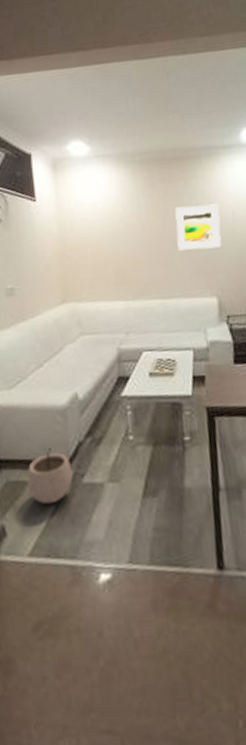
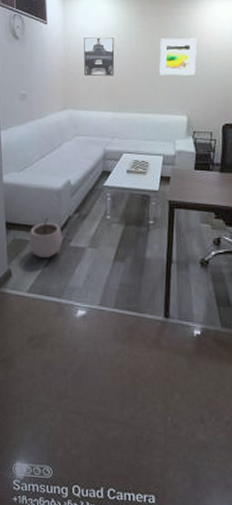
wall art: none [82,210,123,260] -> present [84,37,115,77]

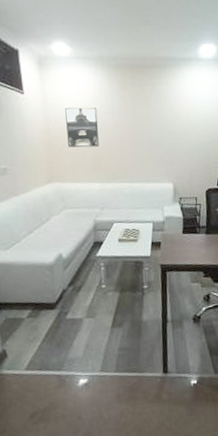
plant pot: present [29,218,63,258] -> none [22,294,59,334]
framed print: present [159,38,198,76] -> none [143,107,179,145]

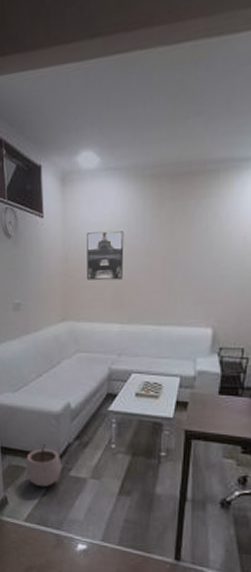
plant pot: none [22,294,59,334] -> present [25,444,62,487]

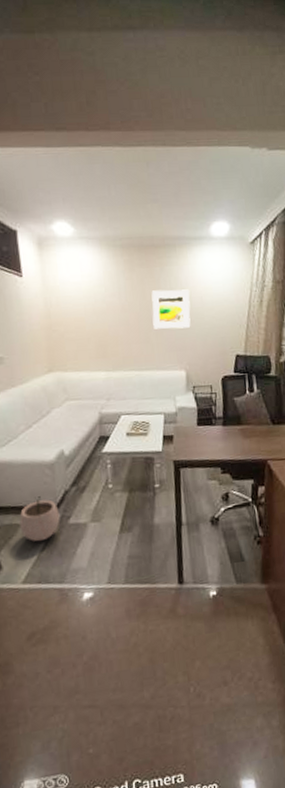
wall art: present [87,231,124,281] -> none [67,290,104,334]
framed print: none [179,227,231,278] -> present [151,289,191,329]

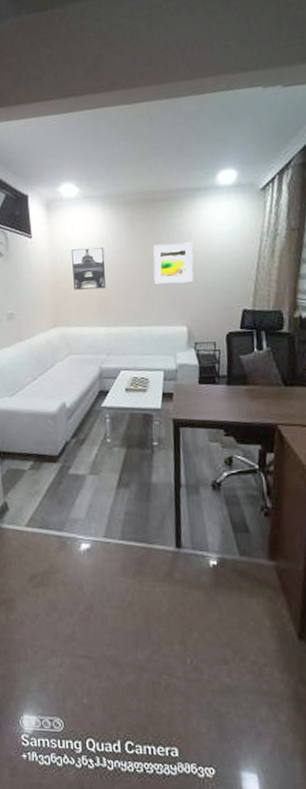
plant pot: present [19,496,60,542] -> none [24,445,61,489]
wall art: none [67,290,104,334] -> present [71,247,106,290]

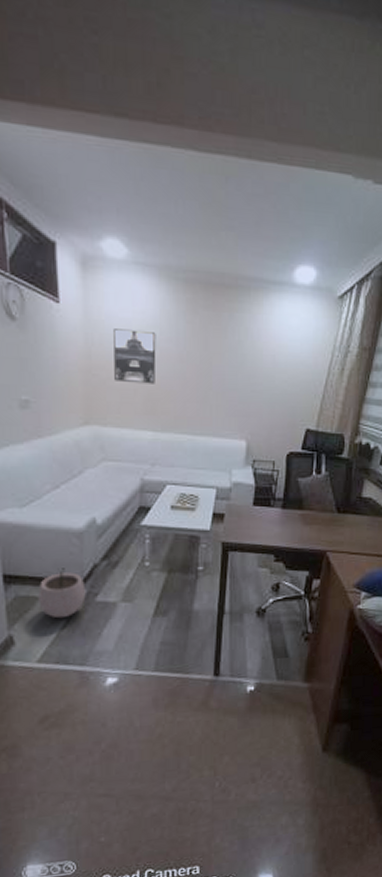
plant pot: none [24,445,61,489] -> present [38,568,86,619]
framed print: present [153,242,194,284] -> none [214,340,262,391]

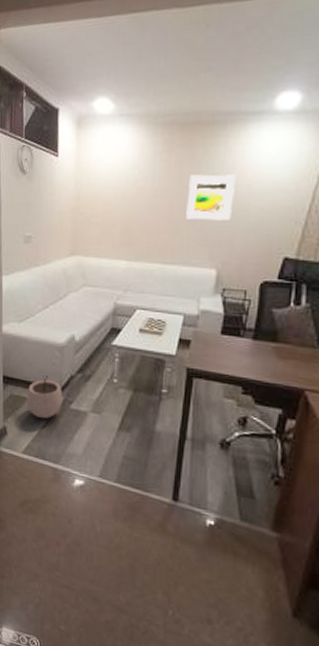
wall art: present [113,328,156,384] -> none [97,172,135,219]
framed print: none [214,340,262,391] -> present [186,174,237,221]

